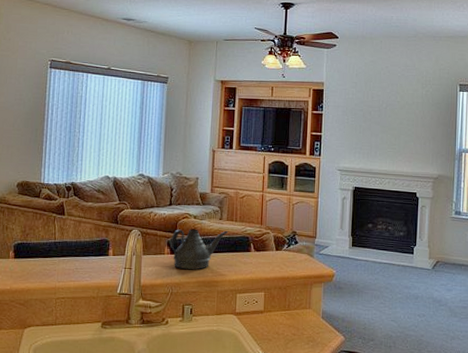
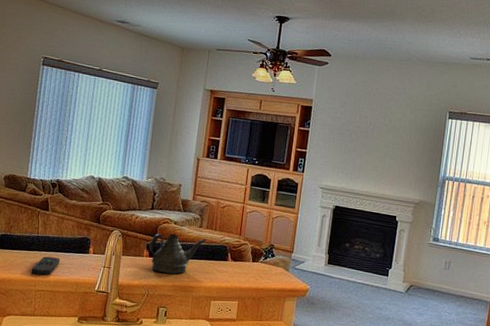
remote control: none [50,262,80,283] -> present [31,256,61,276]

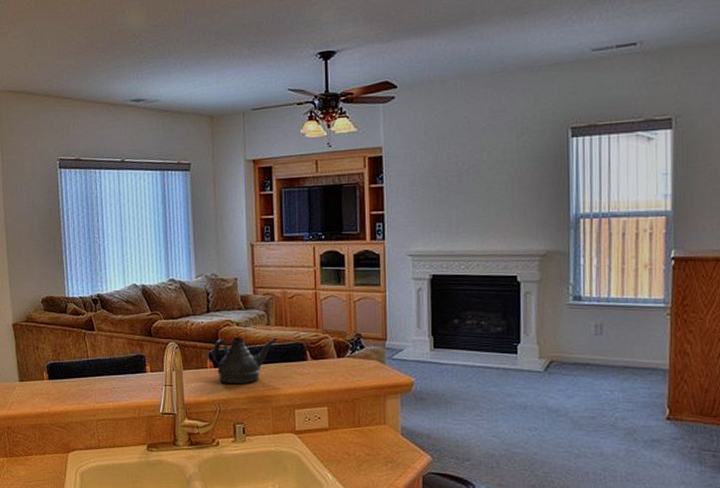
remote control: present [31,256,61,276] -> none [87,381,117,403]

